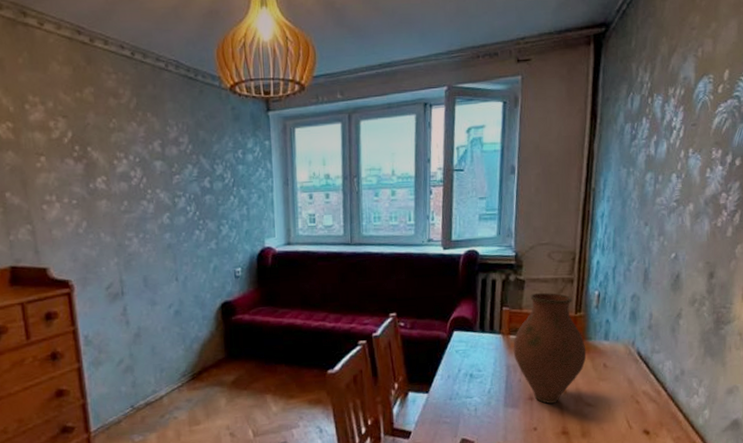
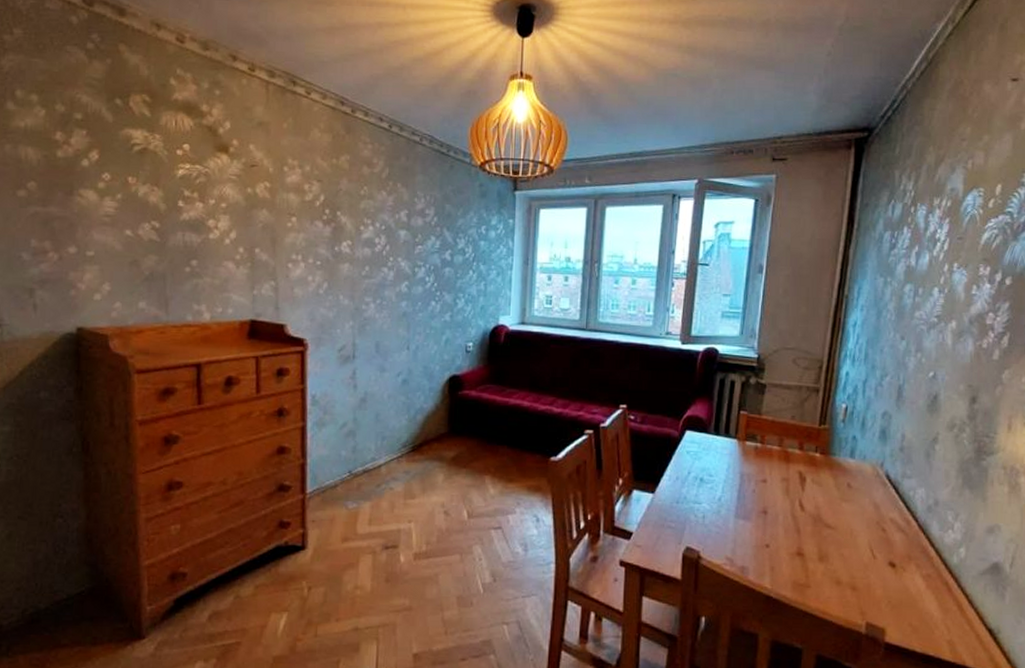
vase: present [513,292,587,404] -> none [748,399,829,520]

